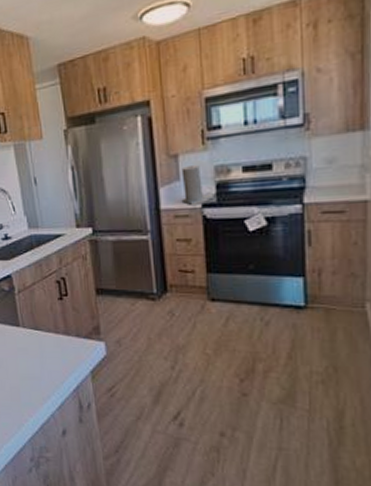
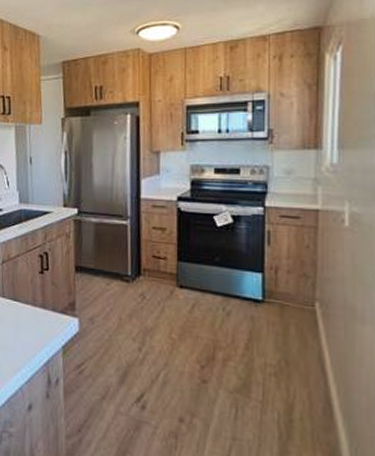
paper towel: present [181,165,215,206] -> none [159,163,189,199]

